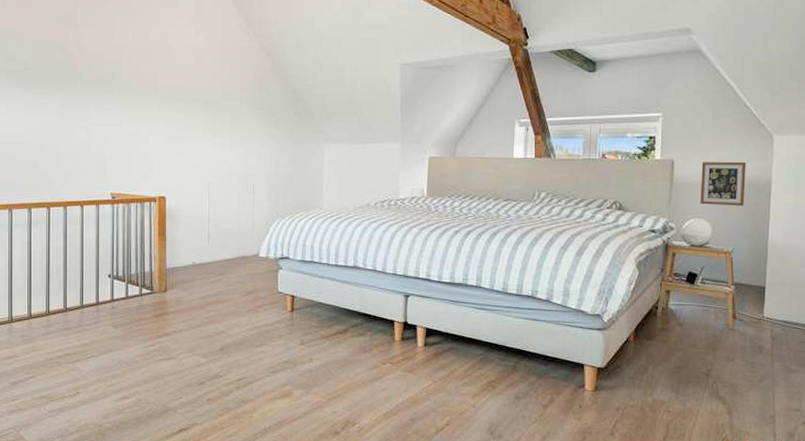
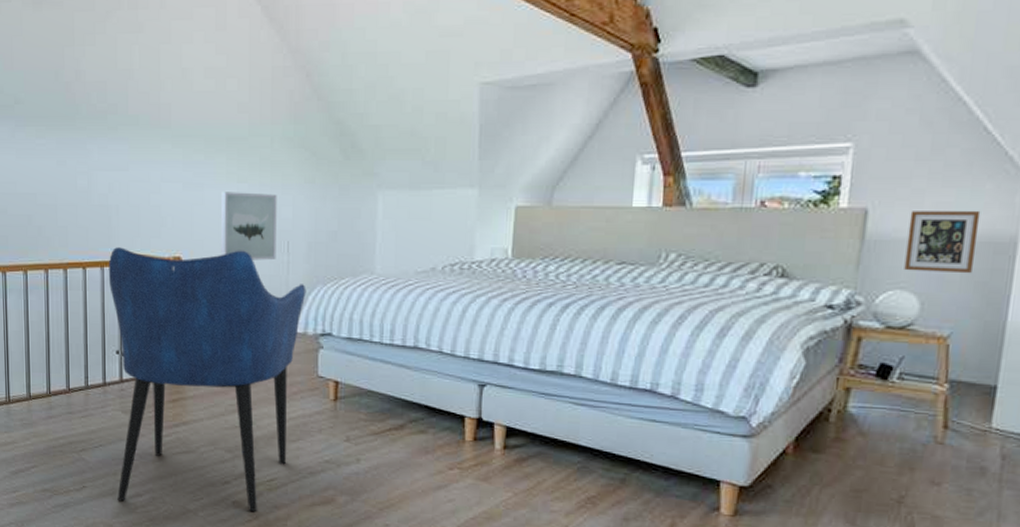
armchair: none [103,188,268,407] -> present [108,247,306,512]
wall art: none [199,144,245,199] -> present [221,192,277,261]

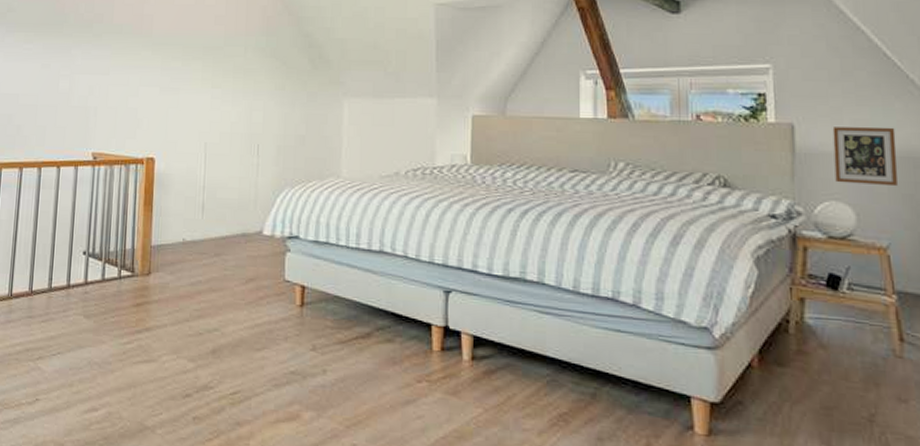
armchair: present [108,247,306,512] -> none [71,147,275,430]
wall art: present [221,192,277,261] -> none [193,96,249,163]

